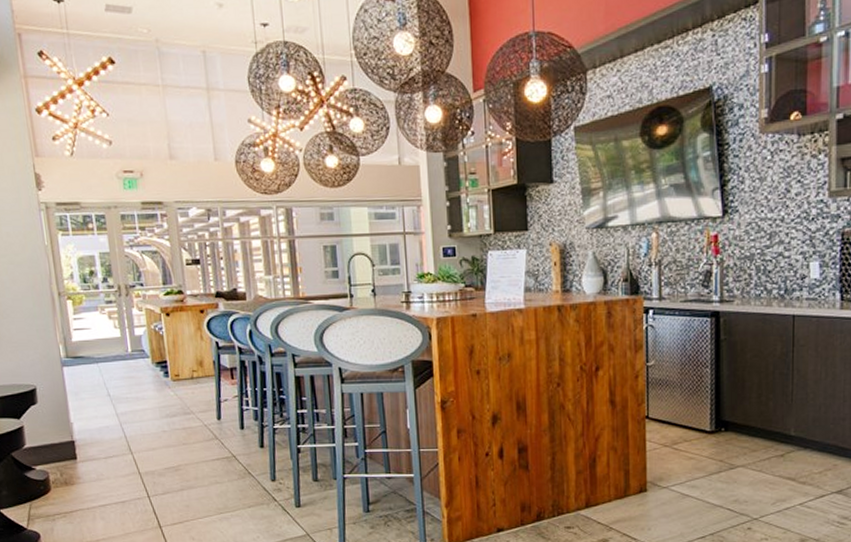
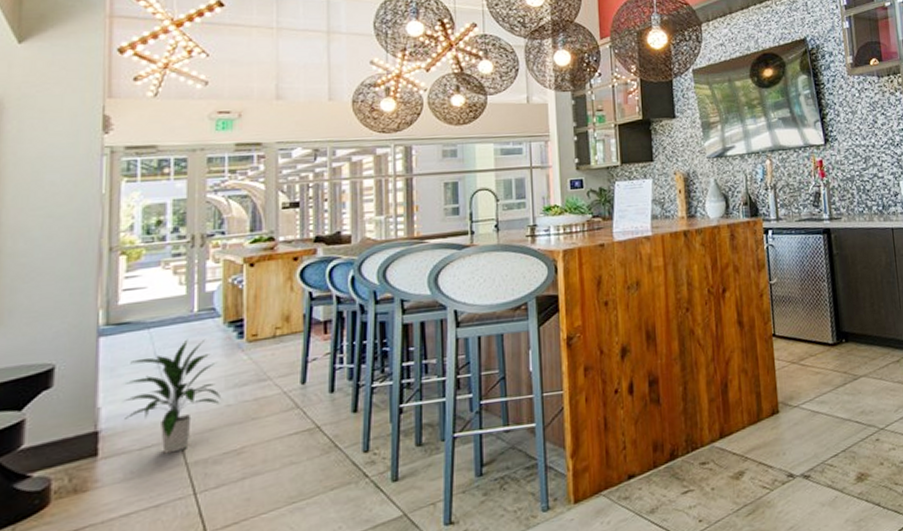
indoor plant: none [87,374,158,464] -> present [125,338,221,454]

